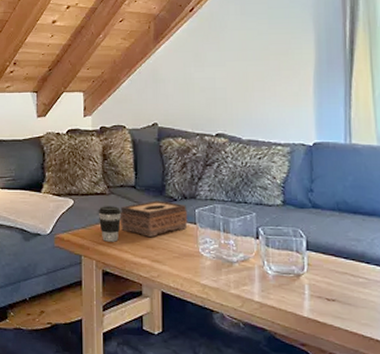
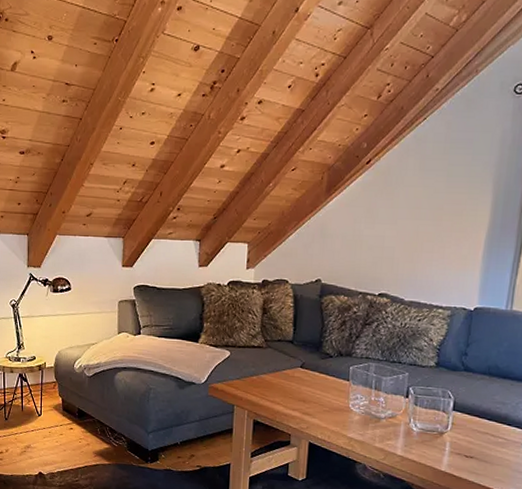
coffee cup: present [98,206,122,242] -> none [253,359,277,394]
tissue box: present [119,200,188,237] -> none [274,356,342,391]

